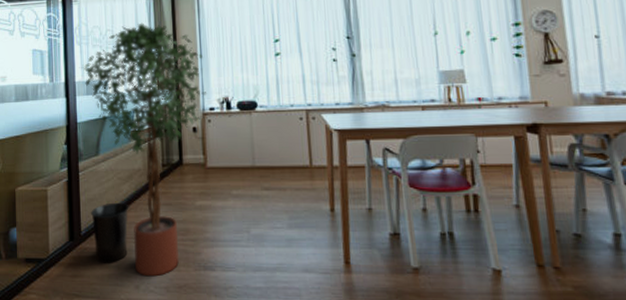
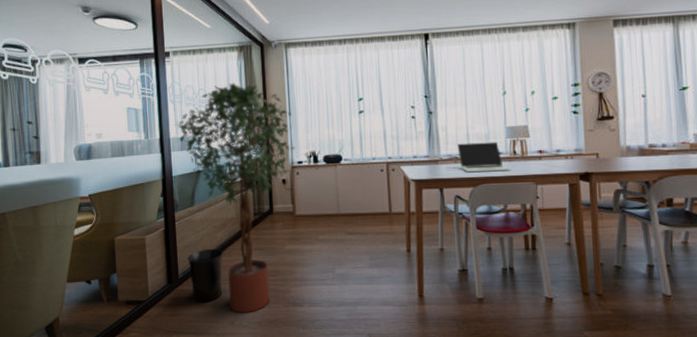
laptop: none [384,87,447,122] -> present [457,141,511,173]

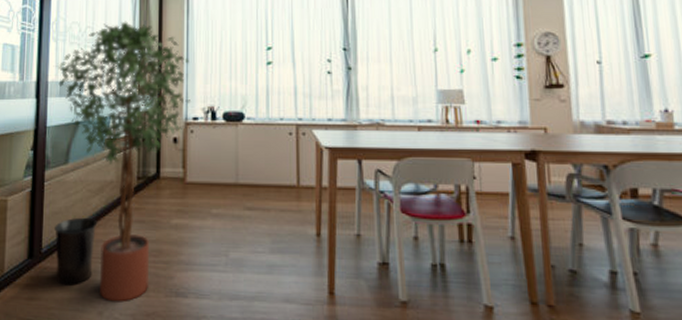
laptop: present [457,141,511,173] -> none [380,106,443,143]

